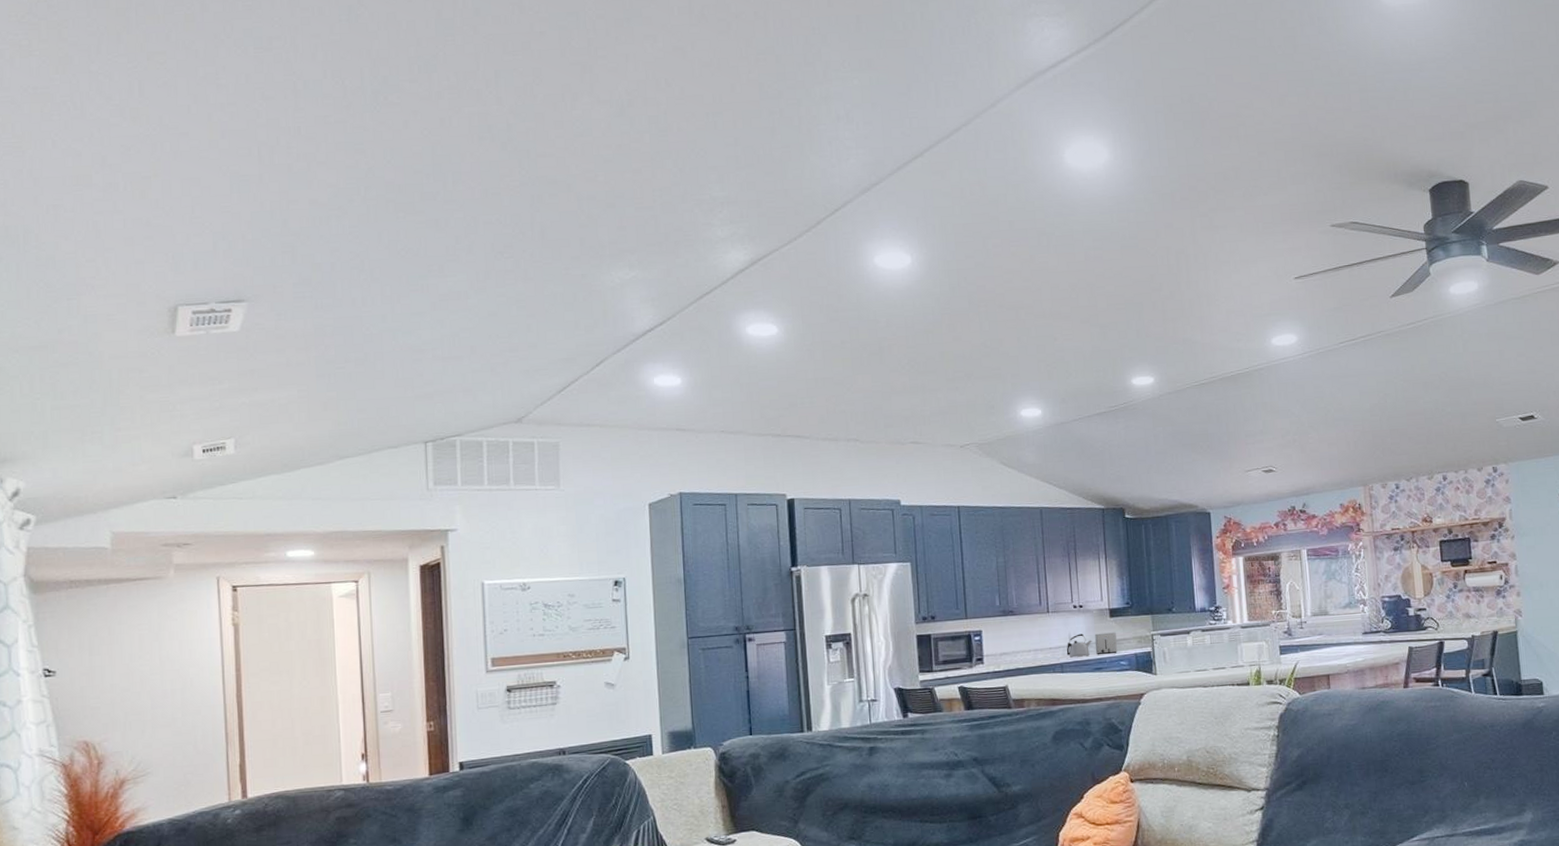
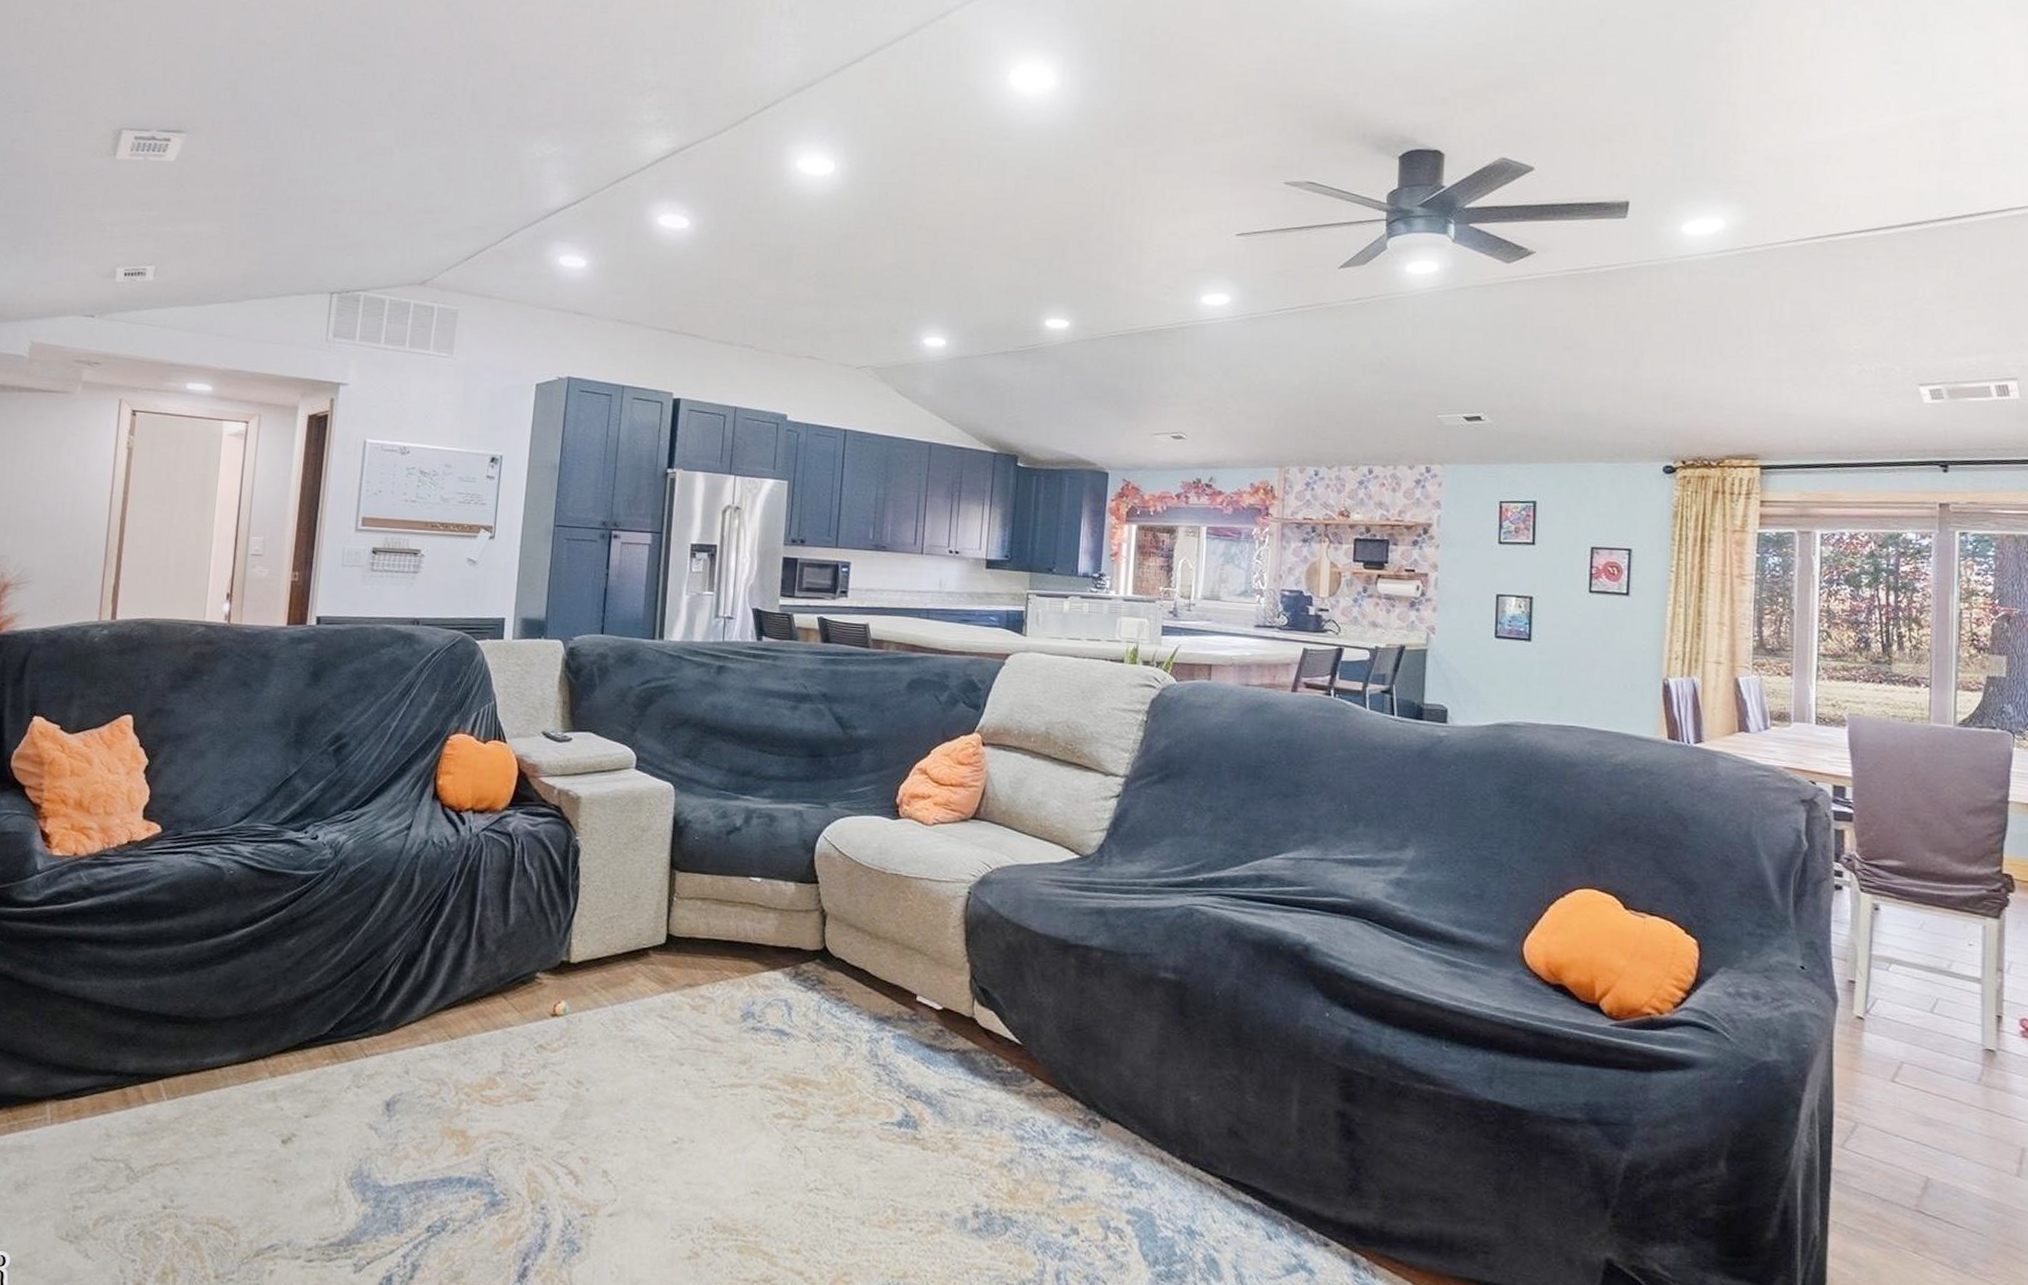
kettle: present [1066,633,1092,659] -> none [934,581,964,607]
toaster: present [1094,632,1117,655] -> none [965,583,990,608]

